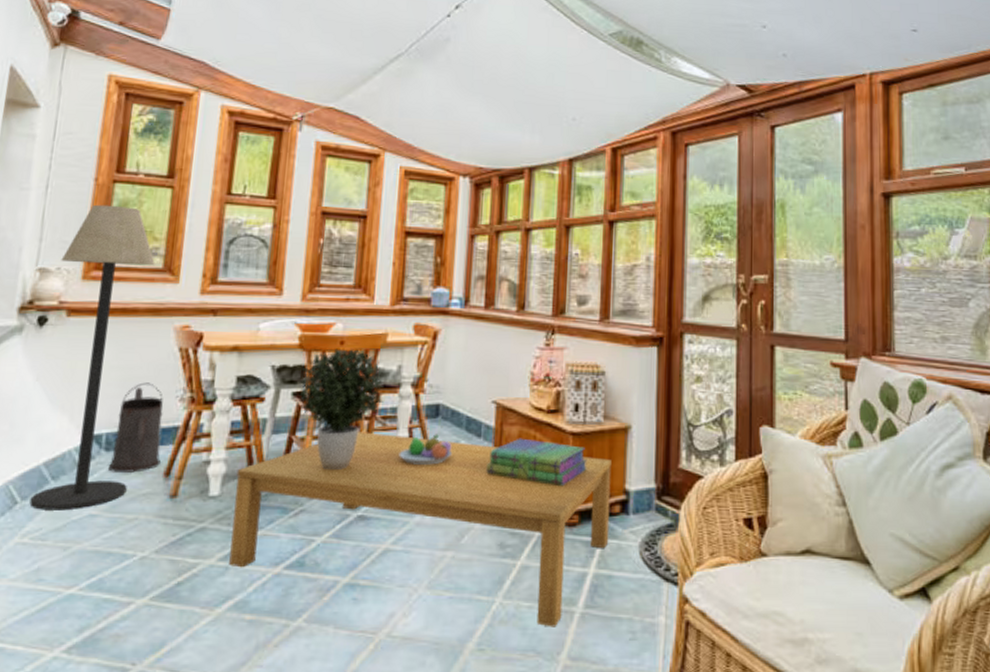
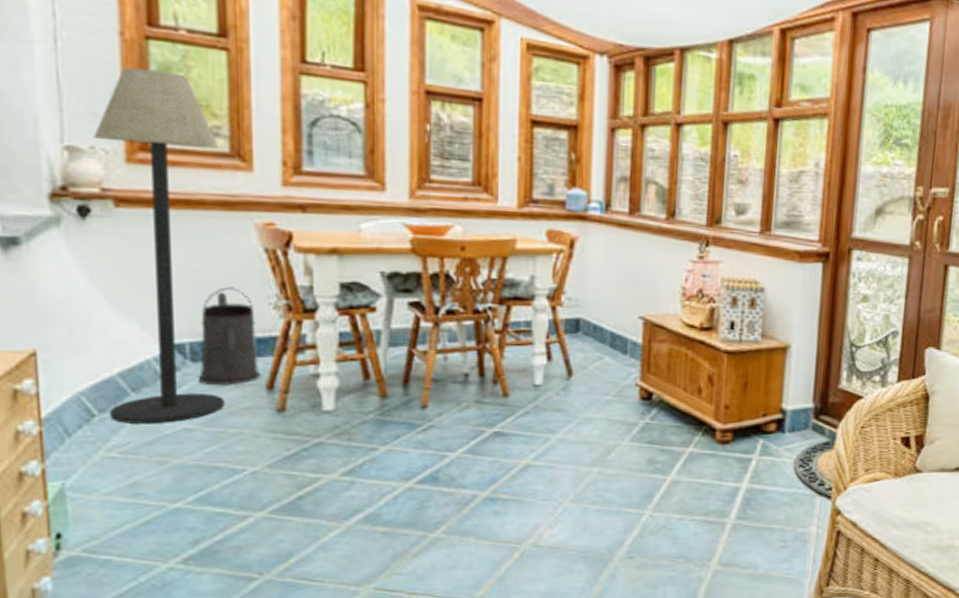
coffee table: present [229,431,612,627] -> none [352,346,768,537]
potted plant: present [298,348,384,471] -> none [415,254,516,386]
fruit bowl: present [399,434,452,465] -> none [536,350,595,382]
stack of books: present [486,438,587,485] -> none [633,355,743,404]

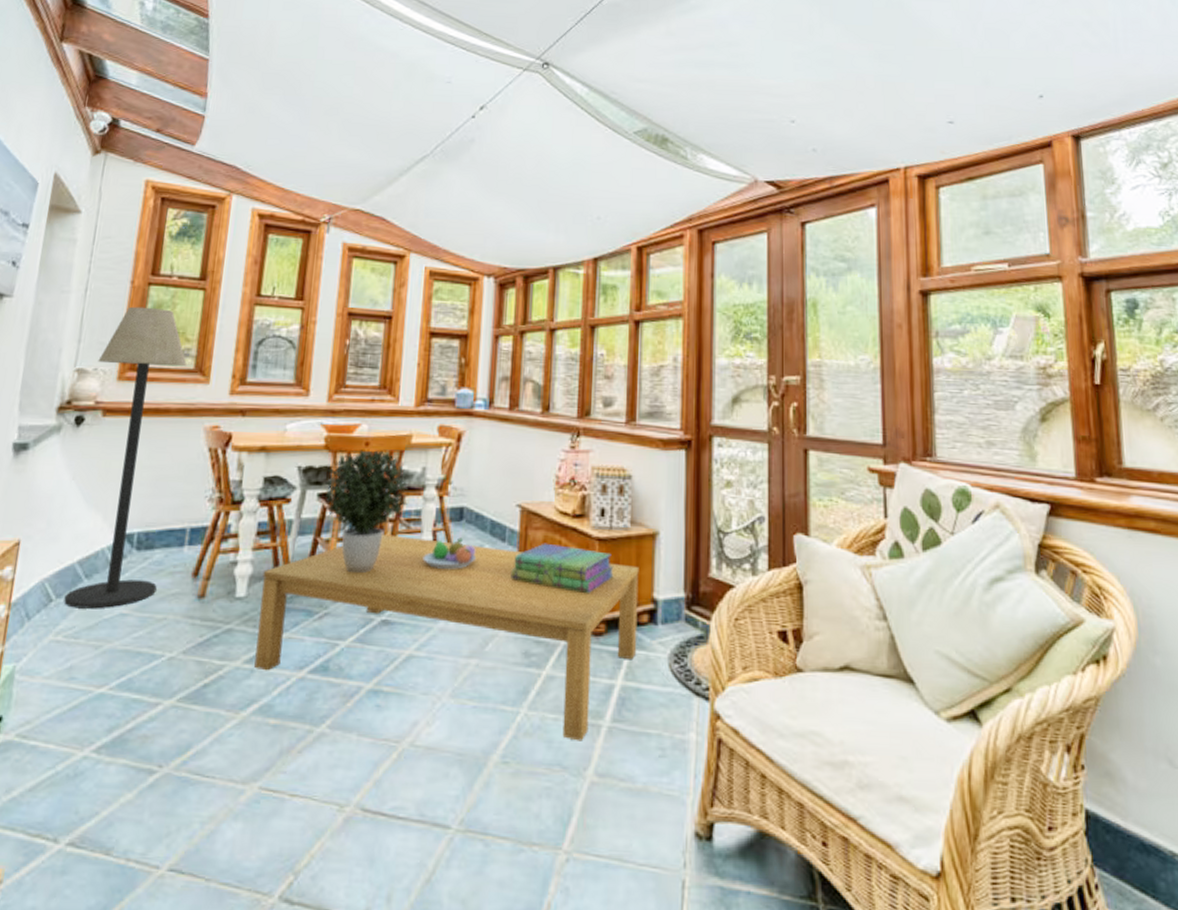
watering can: present [199,287,260,385] -> none [139,482,193,572]
coffee table: none [352,346,768,537] -> present [254,534,639,741]
potted plant: none [415,254,516,386] -> present [324,450,409,574]
fruit bowl: none [536,350,595,382] -> present [423,537,476,569]
stack of books: none [633,355,743,404] -> present [510,543,614,593]

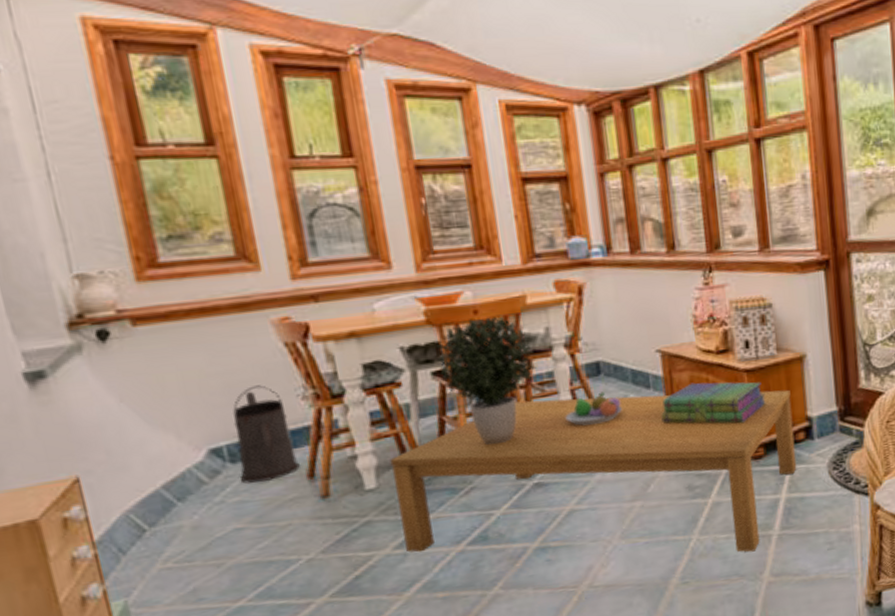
floor lamp: present [64,306,187,609] -> none [100,187,270,534]
watering can: none [139,482,193,572] -> present [233,385,300,484]

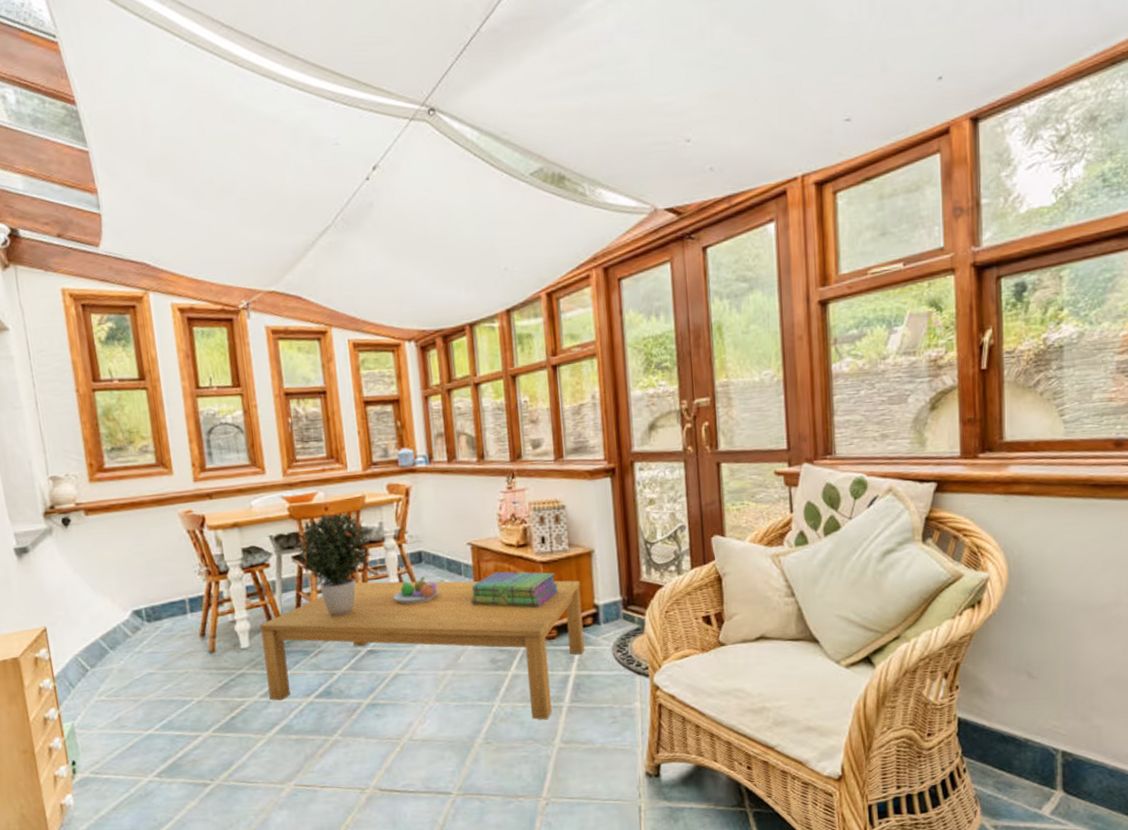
watering can: present [233,385,300,484] -> none [150,562,195,638]

